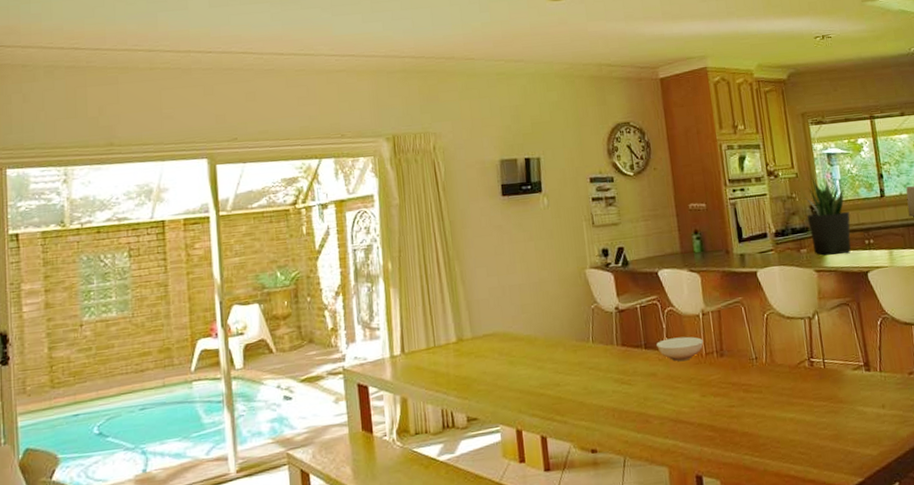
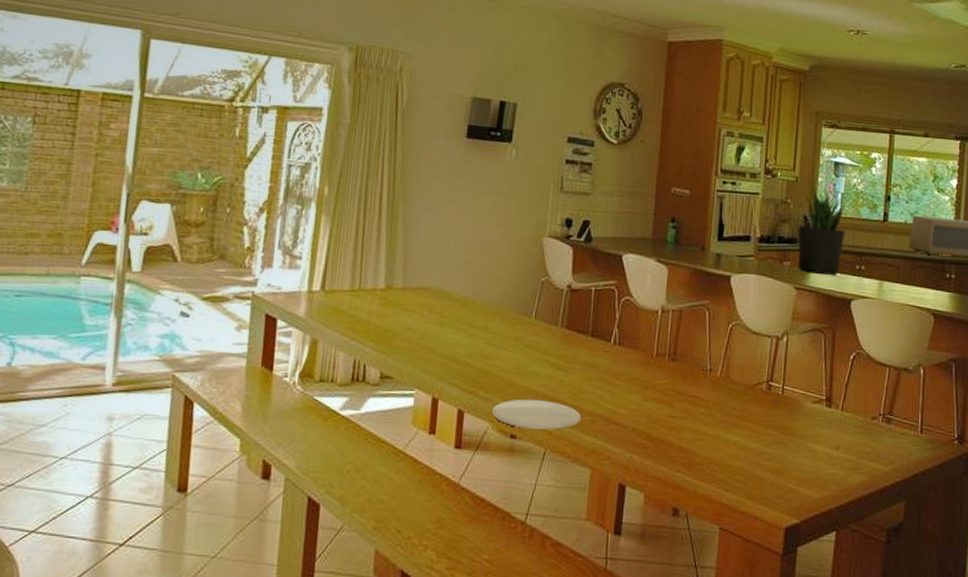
plate: none [570,413,651,443] -> present [491,399,581,431]
bowl: present [655,336,704,362] -> none [604,330,657,358]

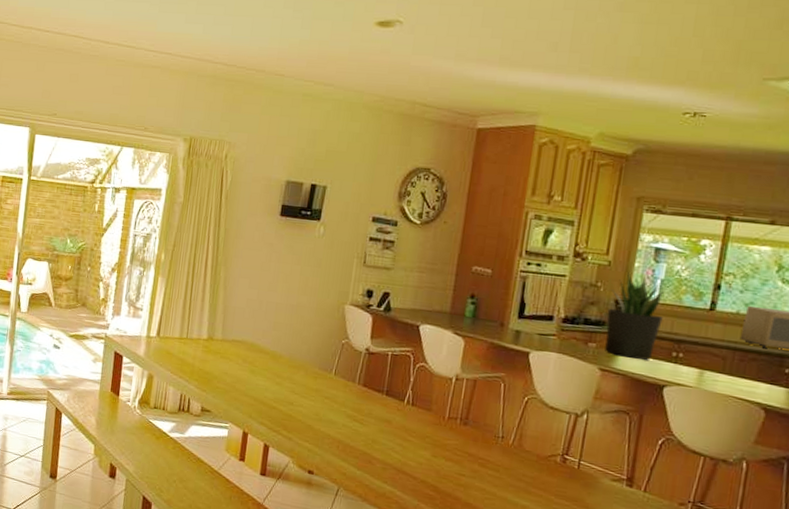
plate: present [491,399,581,431] -> none [293,441,373,473]

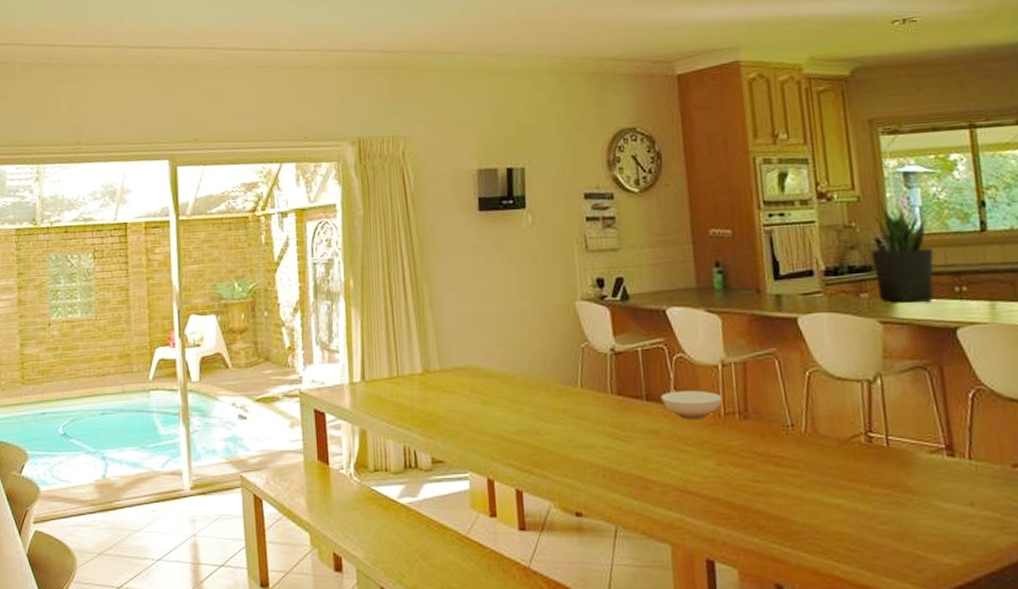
bowl: none [398,391,450,418] -> present [660,390,723,420]

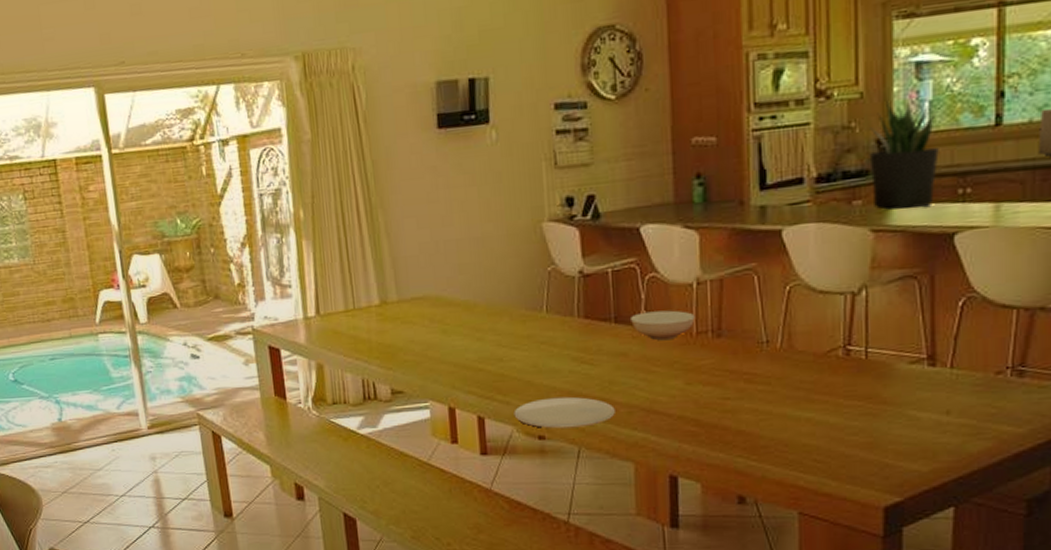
plate: none [551,473,650,506] -> present [513,396,615,429]

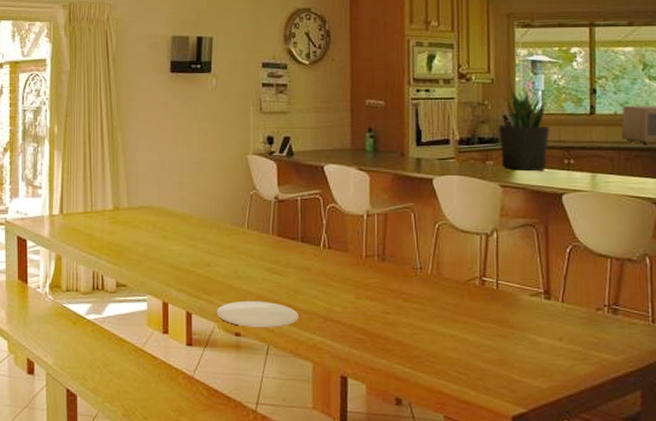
bowl: present [629,310,695,341] -> none [313,235,365,260]

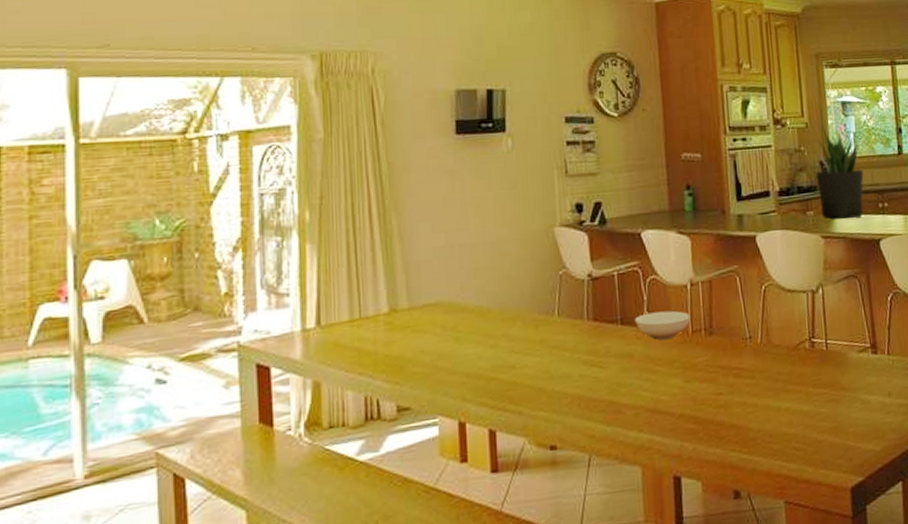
plate: present [216,300,299,328] -> none [526,401,623,438]
bowl: none [313,235,365,260] -> present [634,310,691,341]

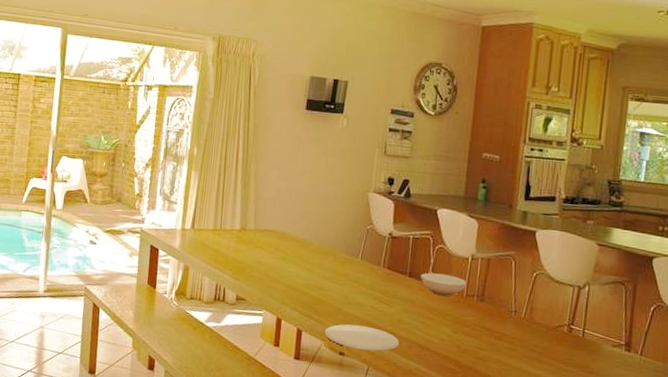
plate: none [526,401,623,438] -> present [324,324,399,352]
planter: present [814,130,864,220] -> none [601,154,652,235]

